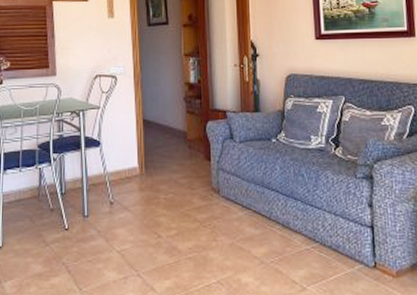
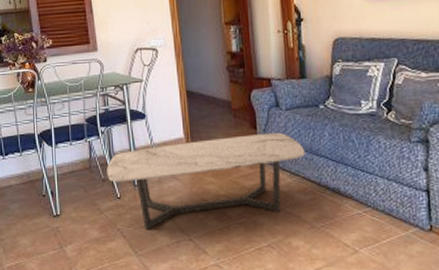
coffee table: none [56,164,257,265] -> present [106,132,306,231]

